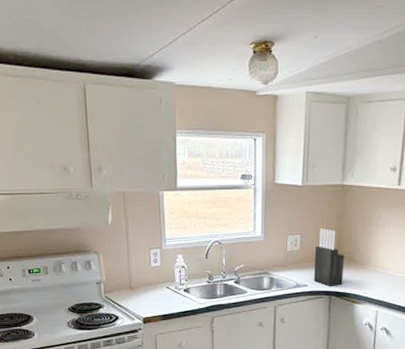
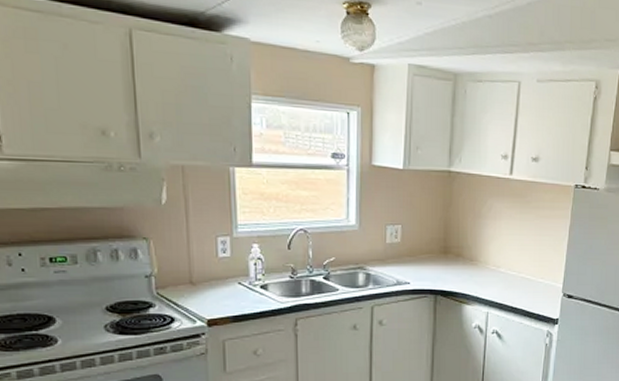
knife block: present [313,228,344,286] -> none [416,219,451,284]

